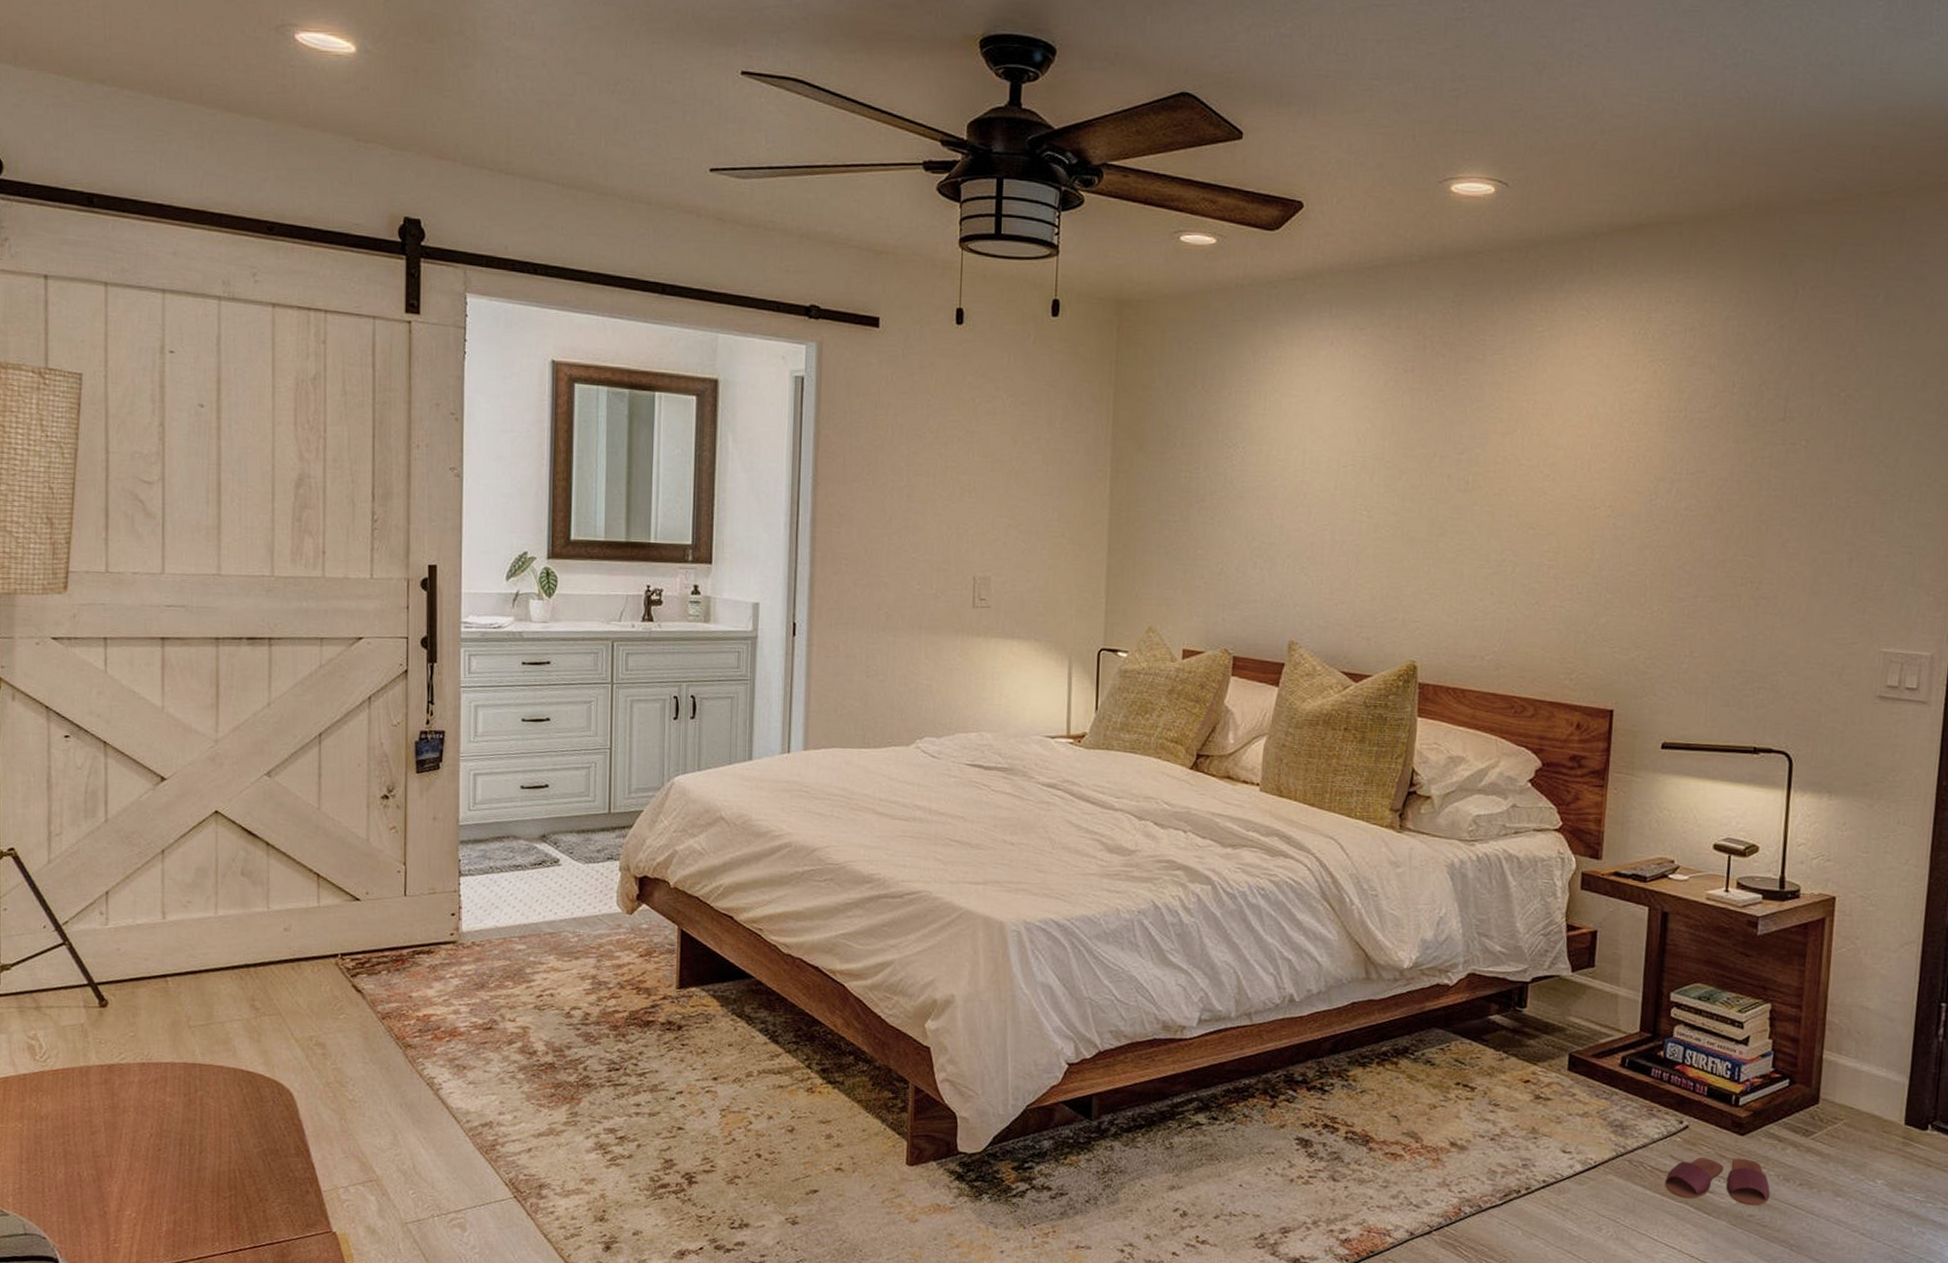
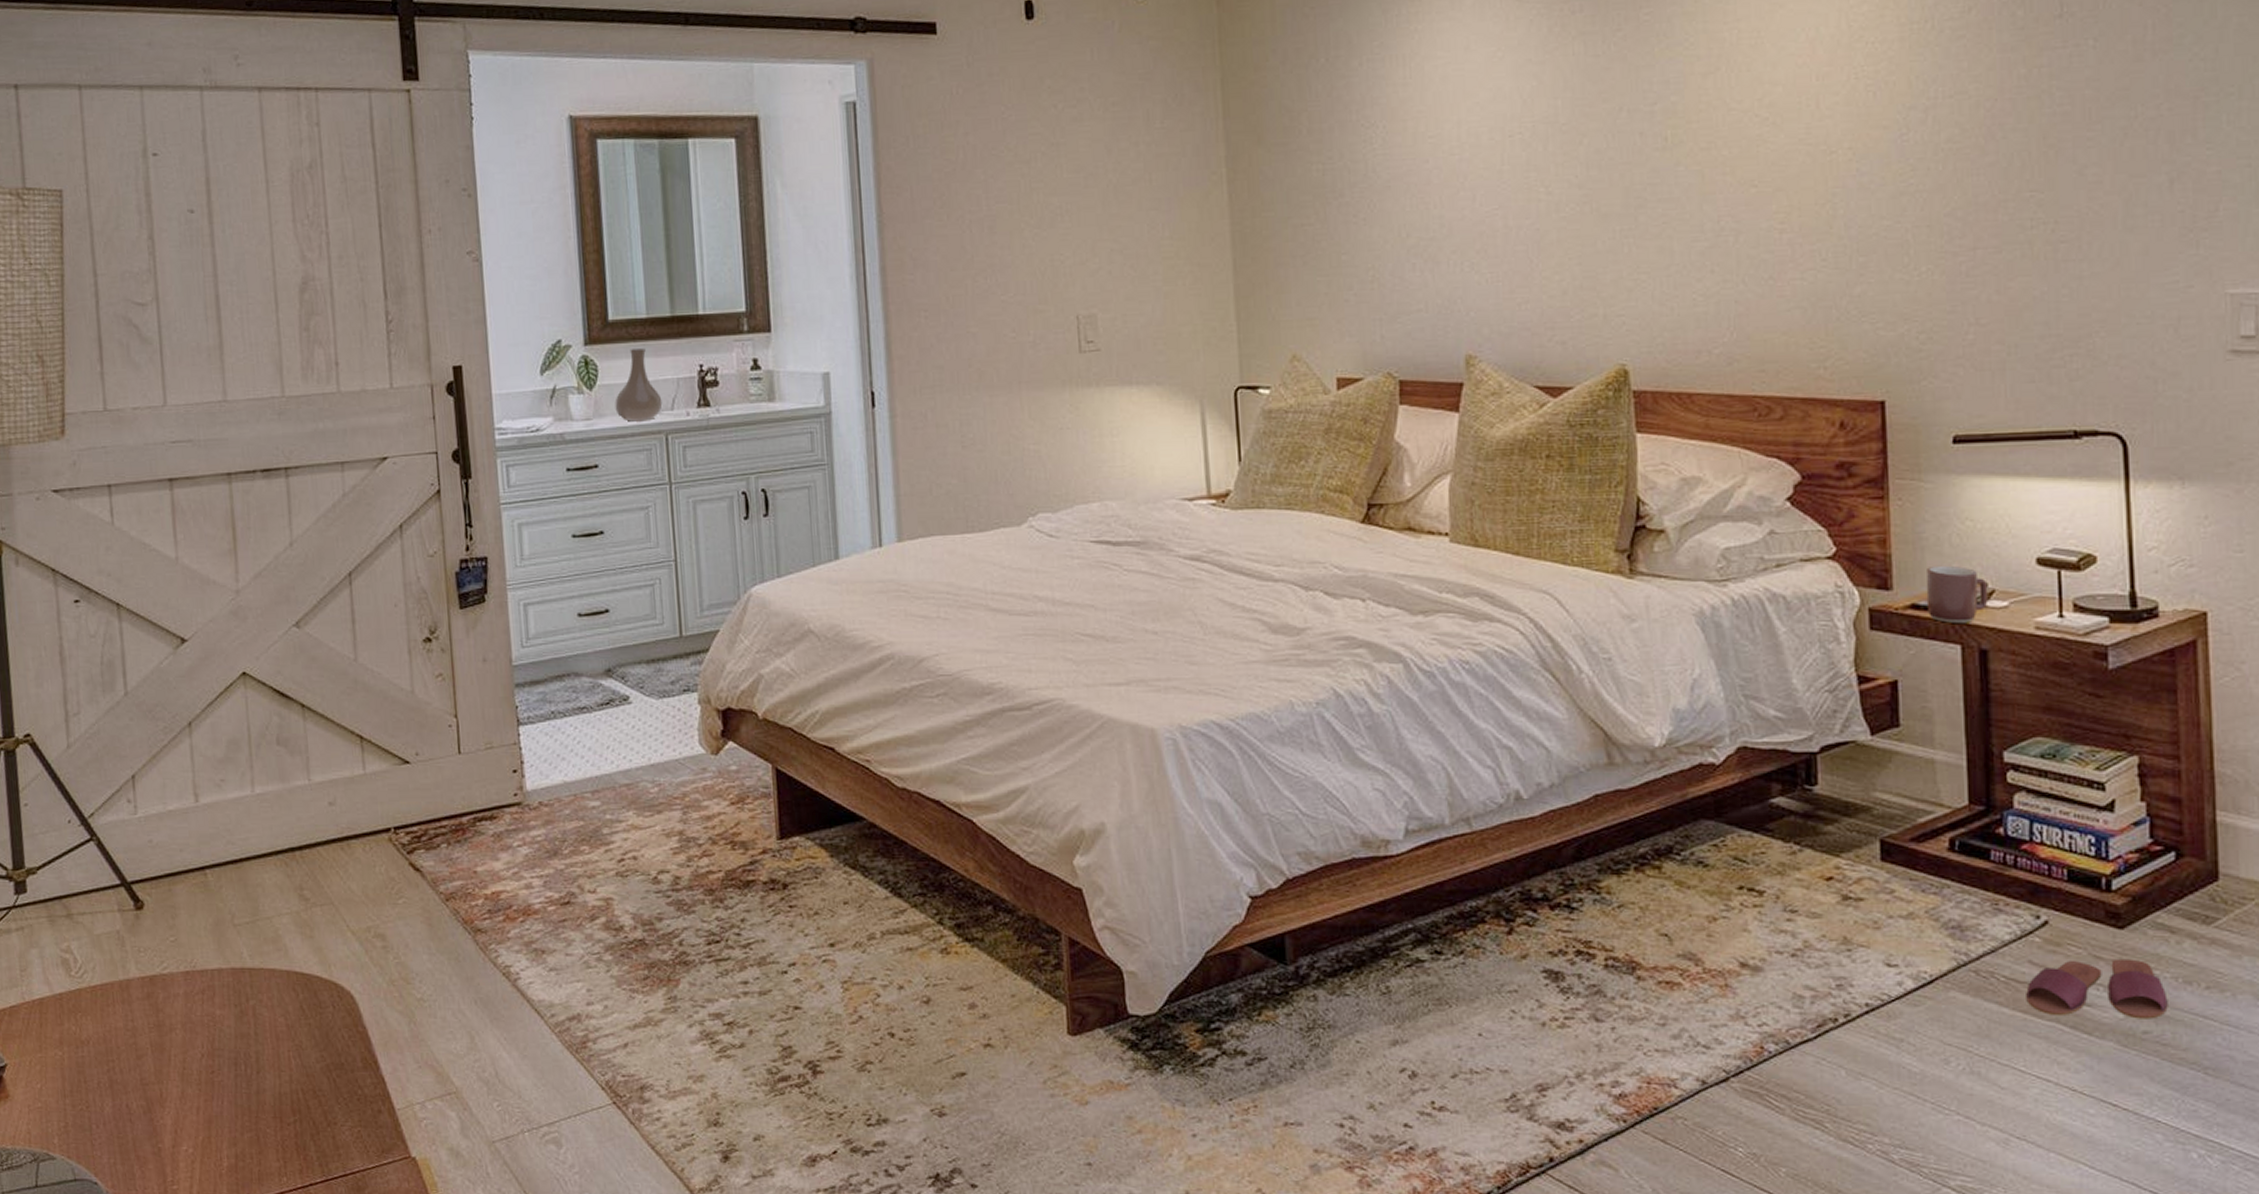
vase: none [570,566,612,629] -> present [615,348,663,422]
mug: none [1626,843,1675,890] -> present [1925,565,1989,623]

